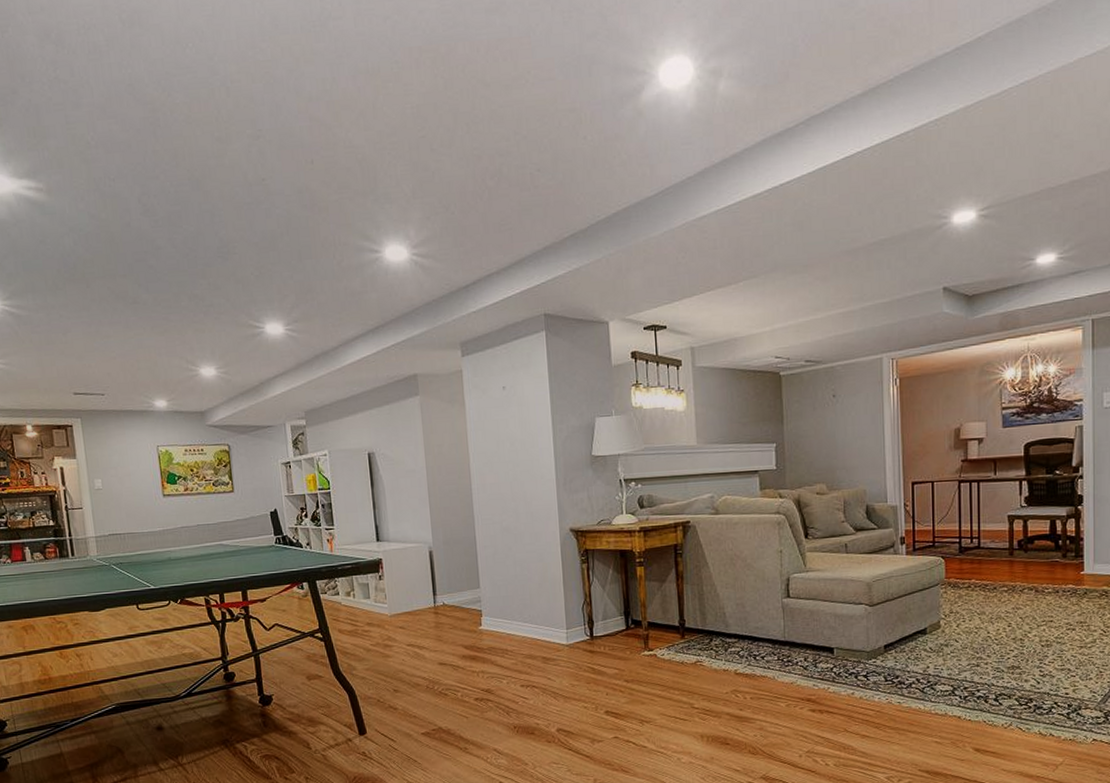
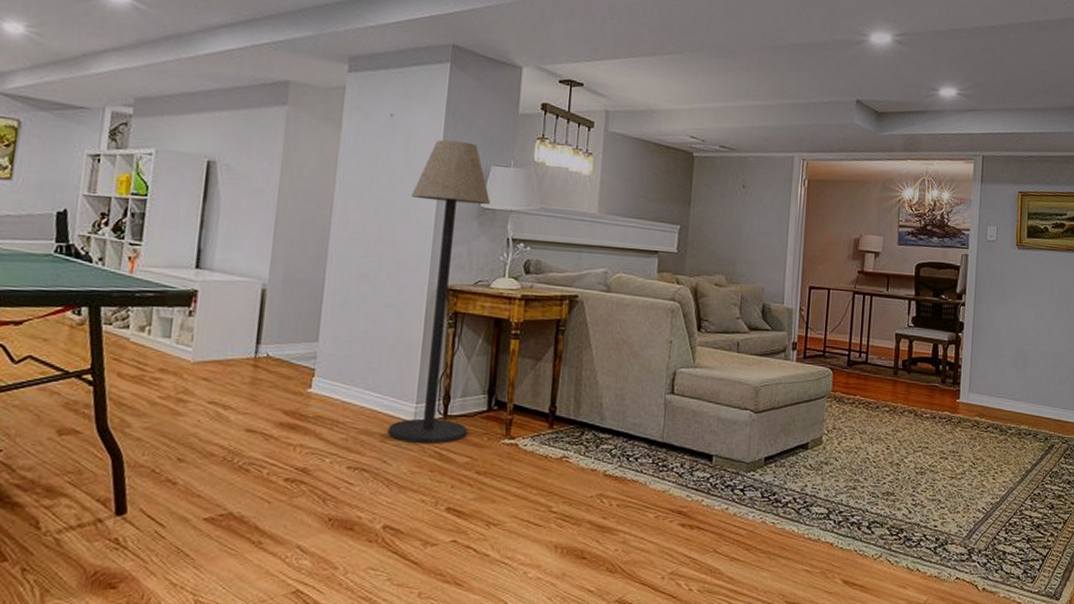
floor lamp: none [532,400,612,662] -> present [388,140,491,444]

